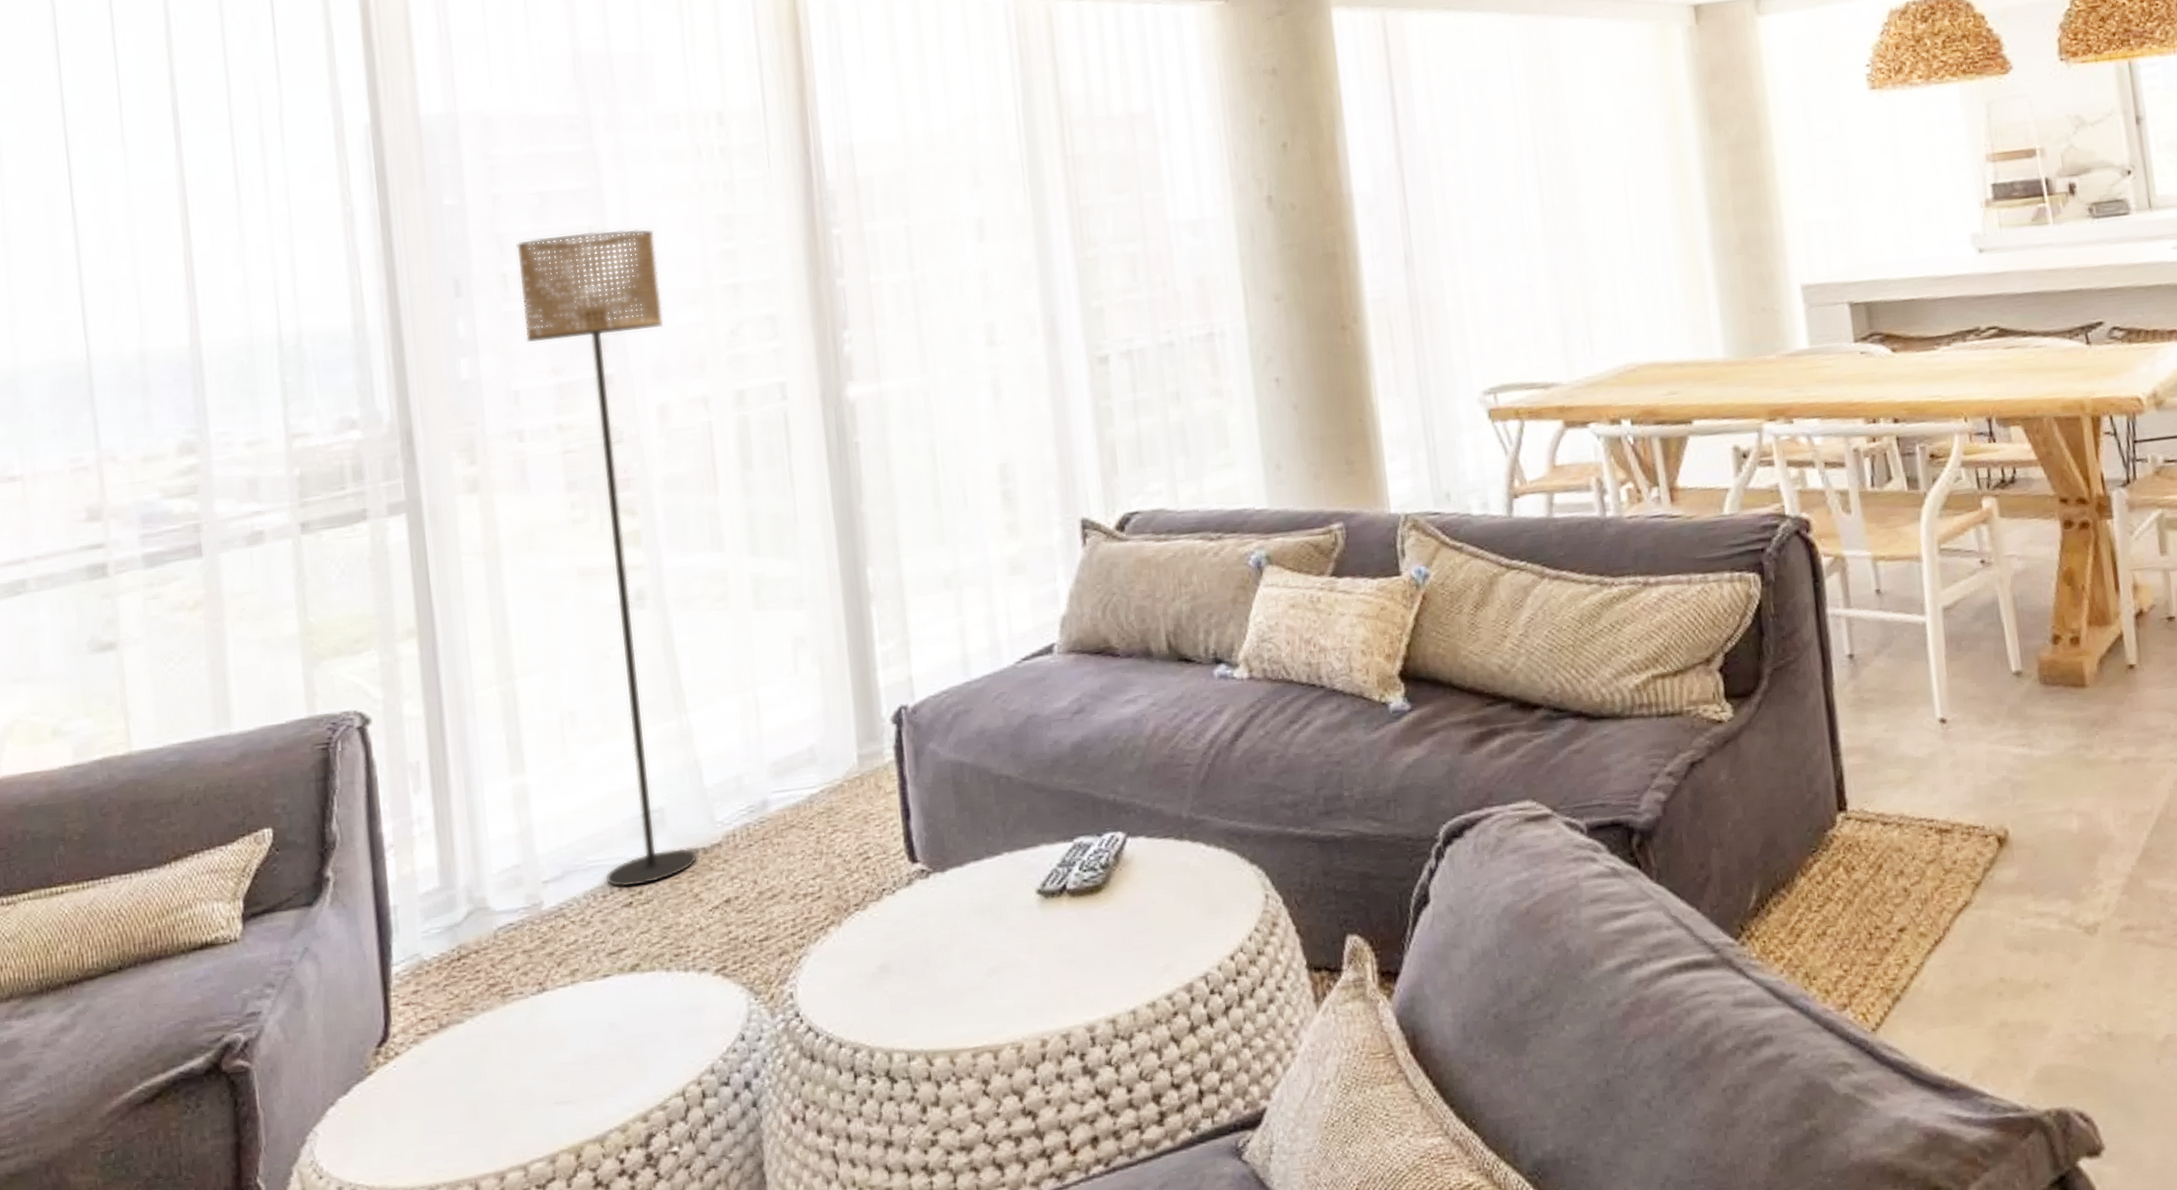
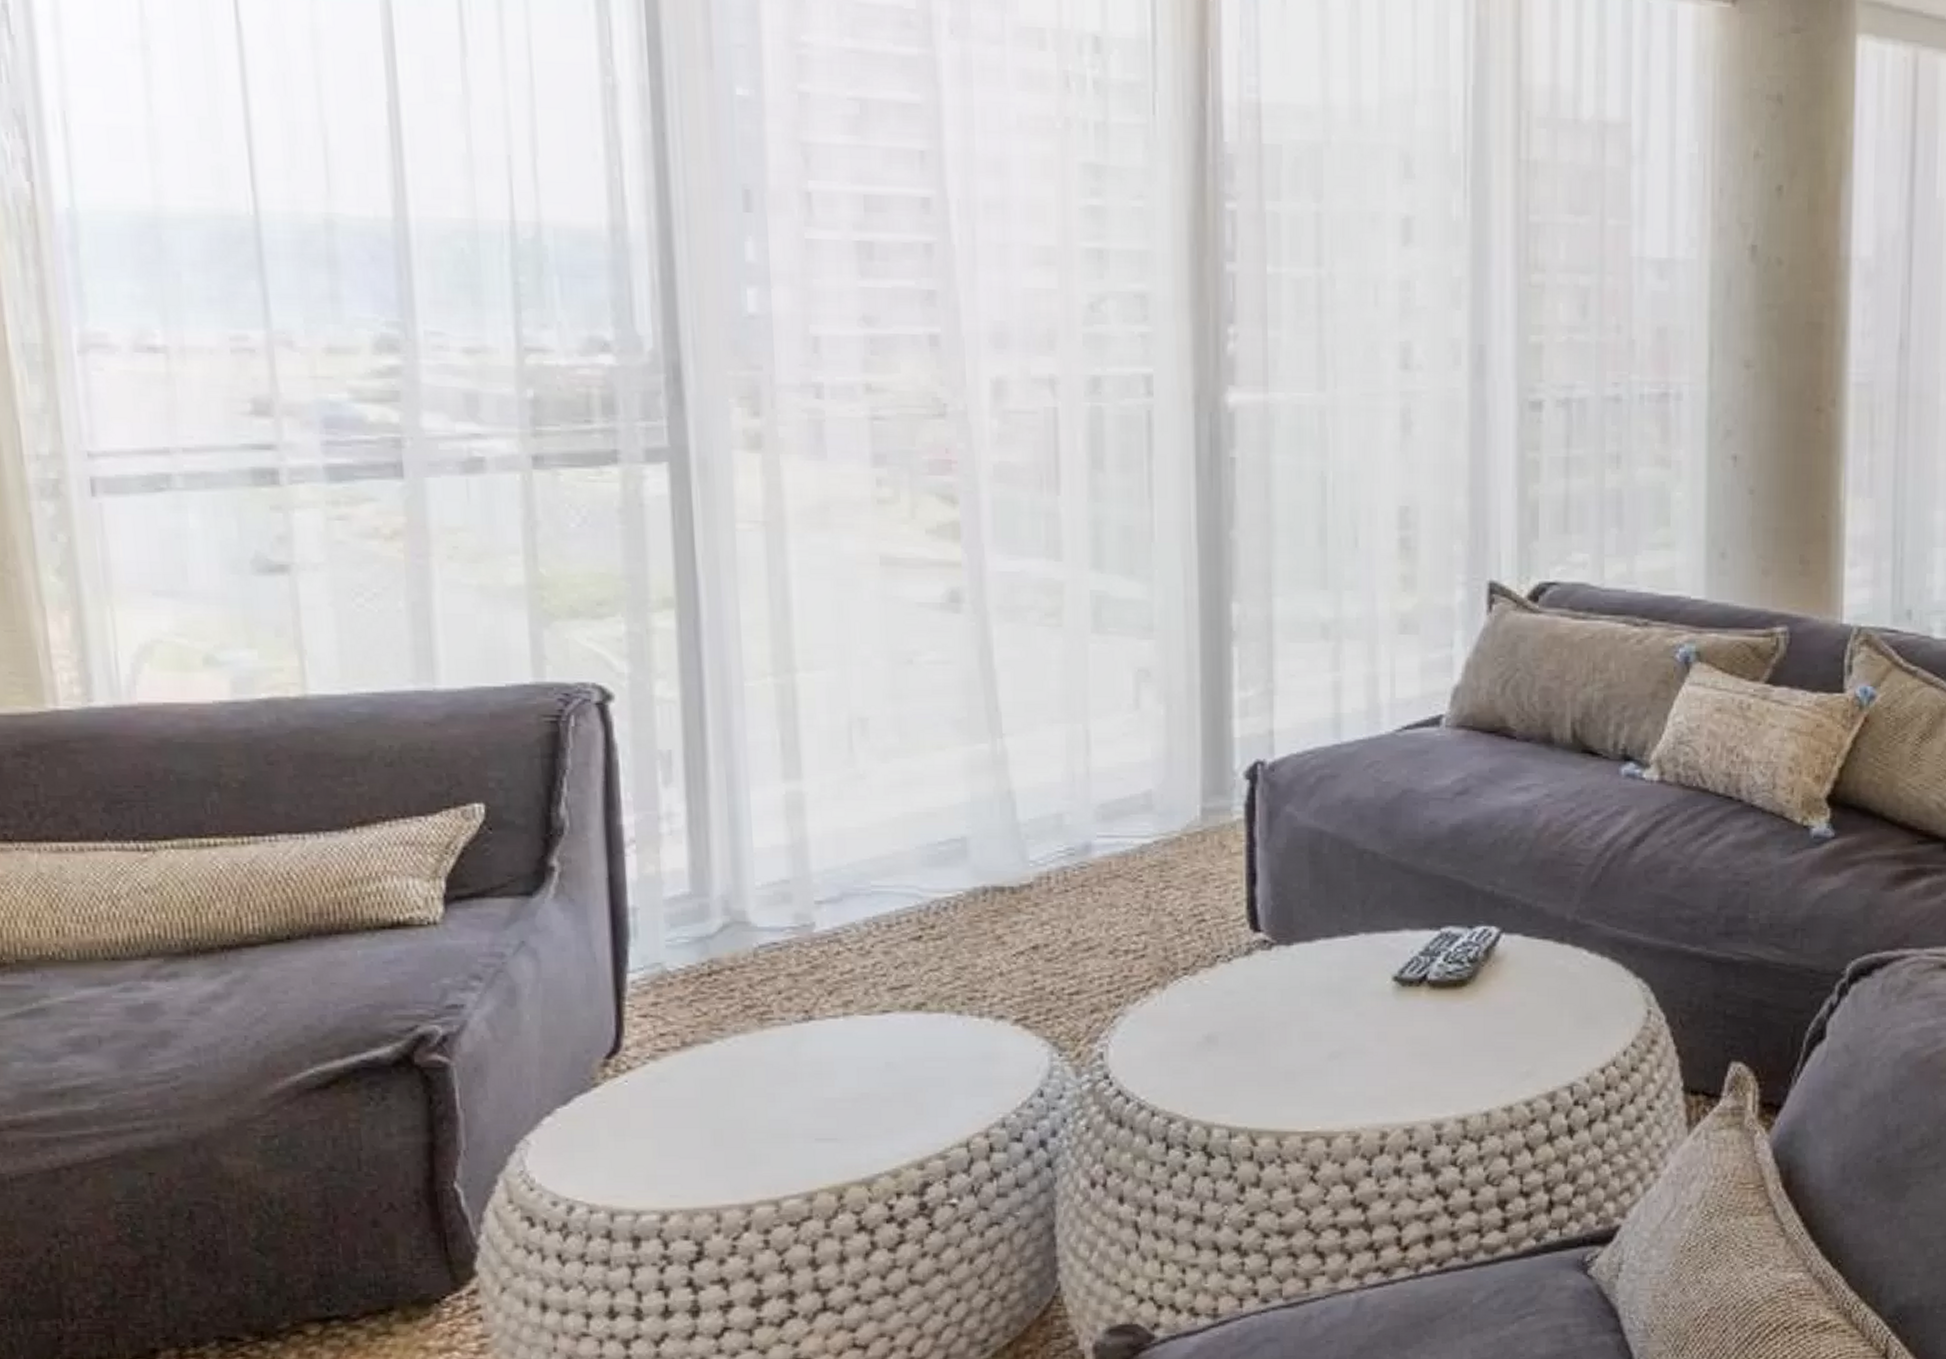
floor lamp: present [516,228,698,888] -> none [825,154,1007,920]

